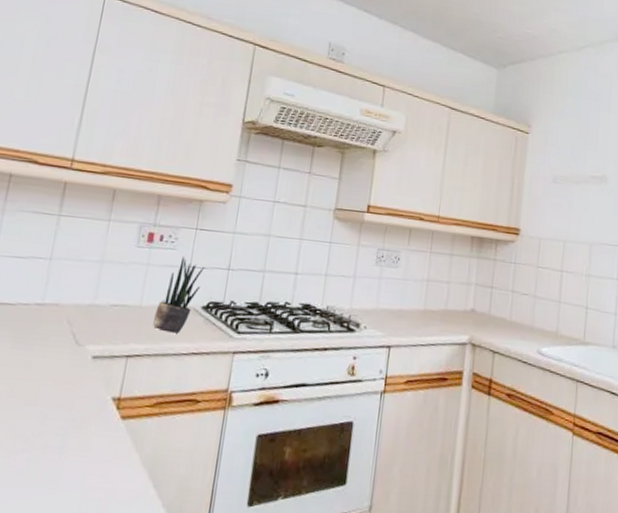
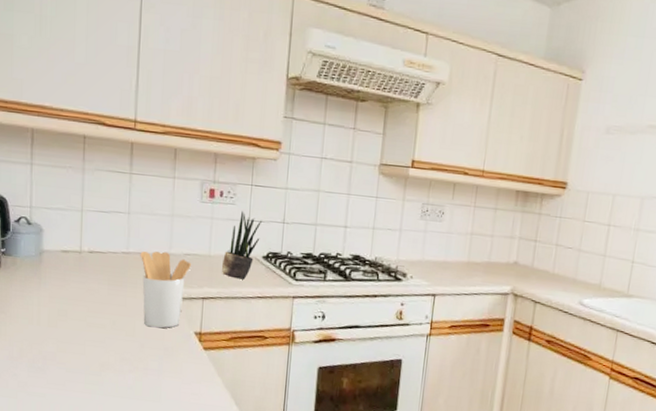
utensil holder: none [50,302,118,394] -> present [140,251,191,328]

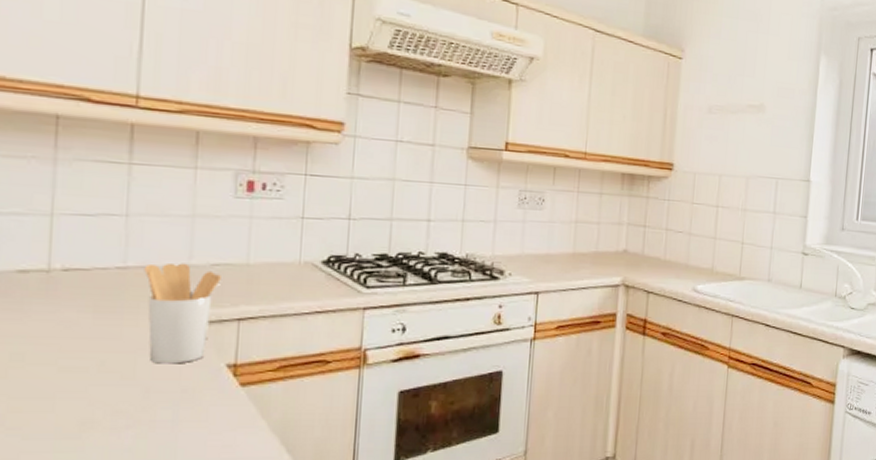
potted plant: present [221,211,263,280] -> none [264,207,321,292]

